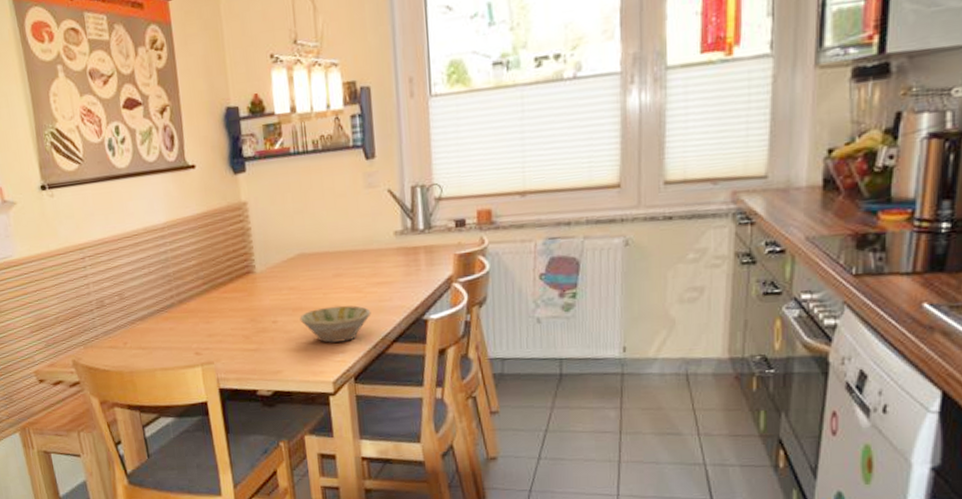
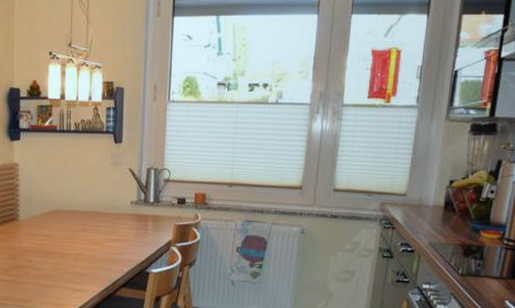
bowl: present [299,305,371,343] -> none [50,253,106,283]

